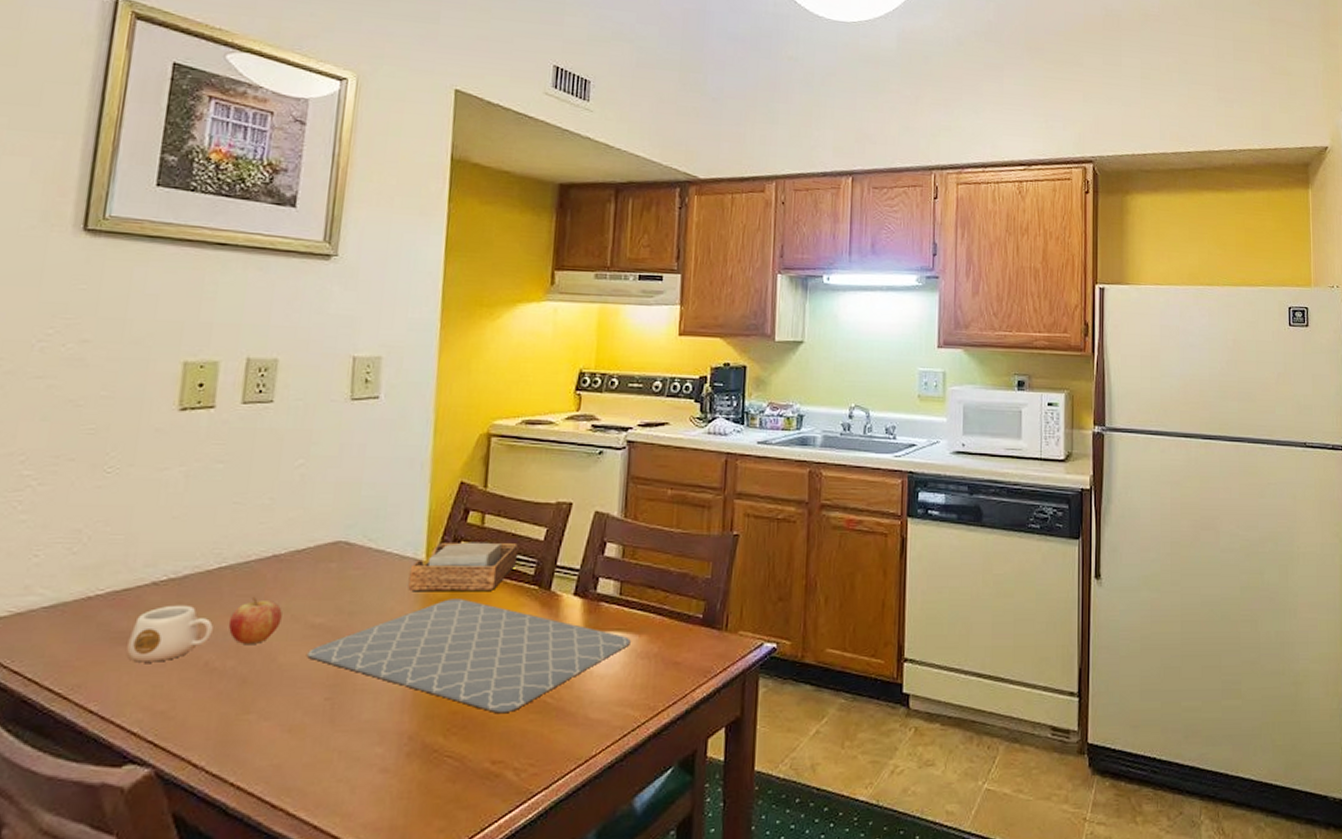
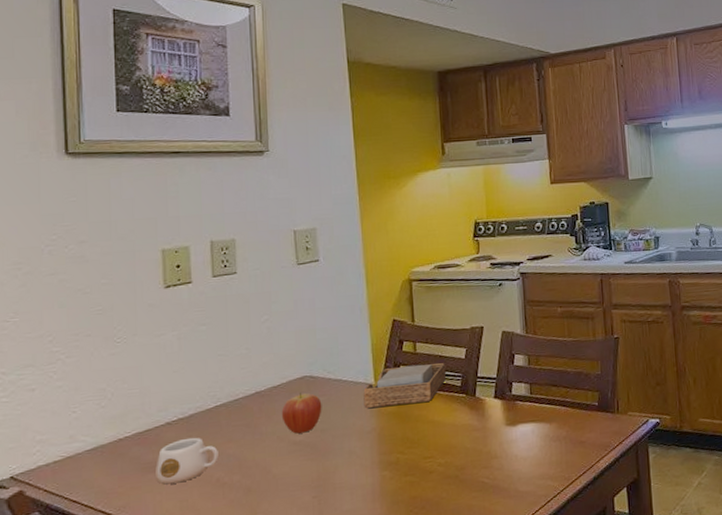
fruit: present [228,596,282,644] -> none [229,425,270,462]
fruit: none [301,562,356,614] -> present [281,393,322,434]
placemat: present [307,598,631,714] -> none [294,410,544,495]

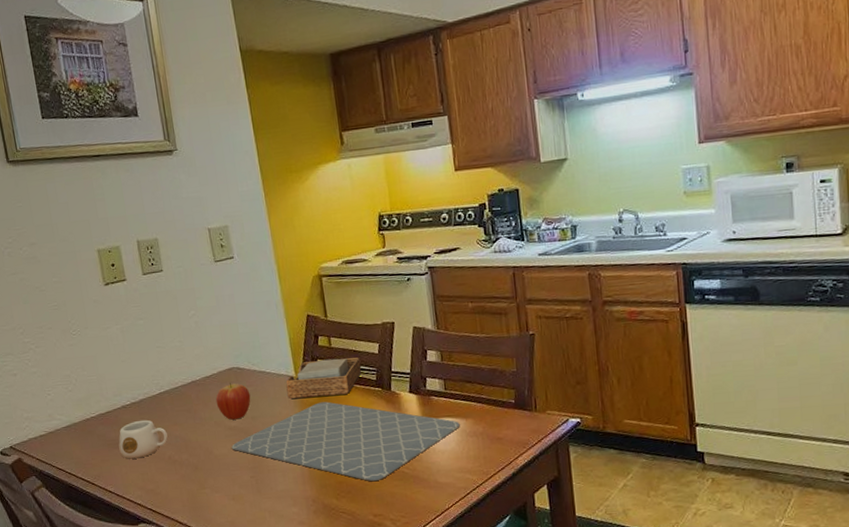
placemat: none [294,410,544,495] -> present [232,401,460,482]

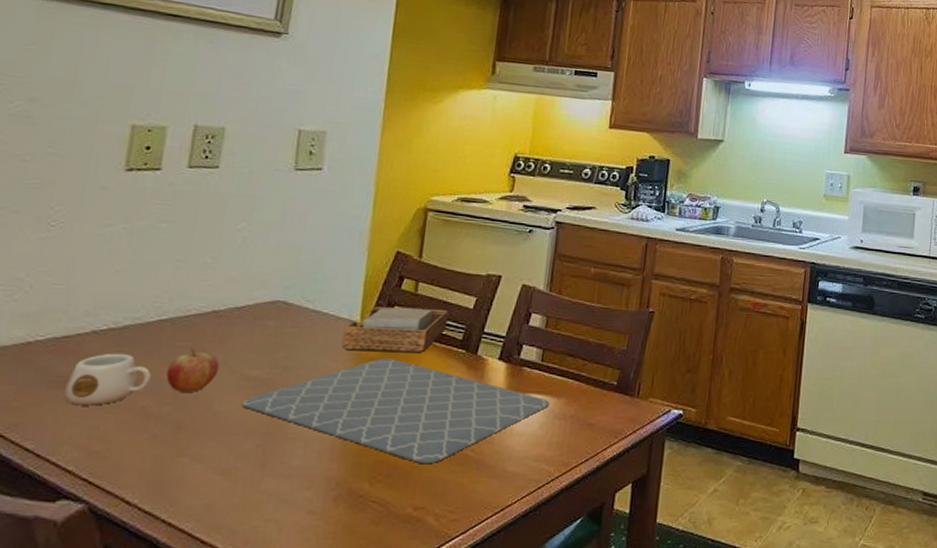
fruit: none [175,410,209,443] -> present [166,348,219,392]
fruit: present [215,383,251,420] -> none [238,320,292,368]

